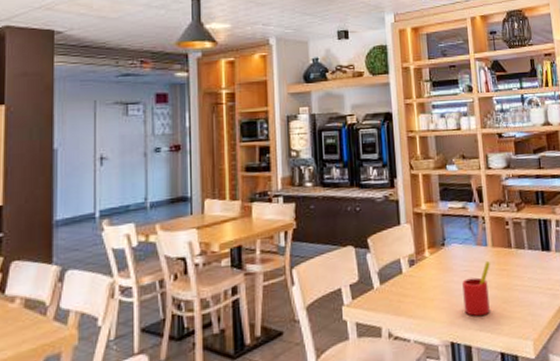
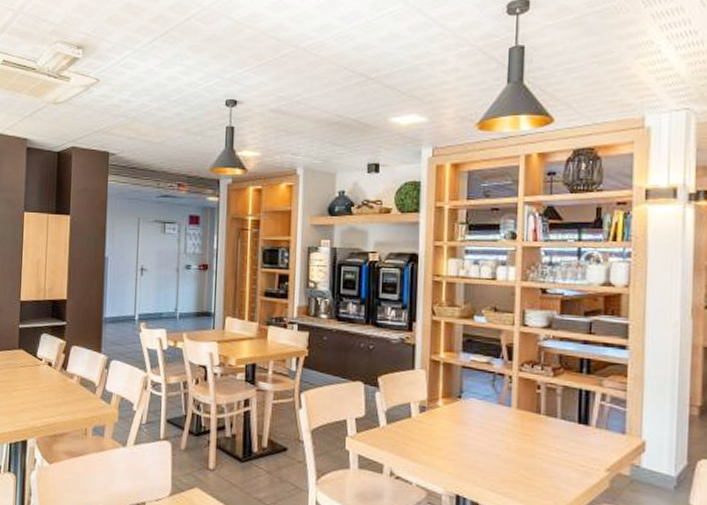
straw: present [462,260,490,317] -> none [475,422,512,477]

